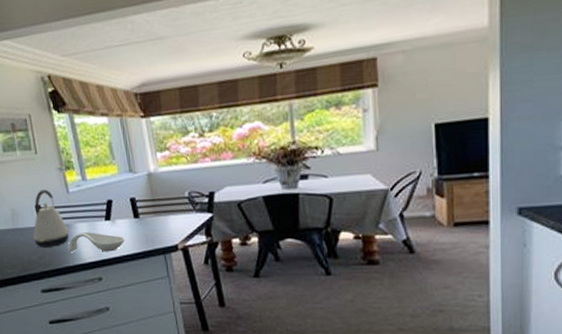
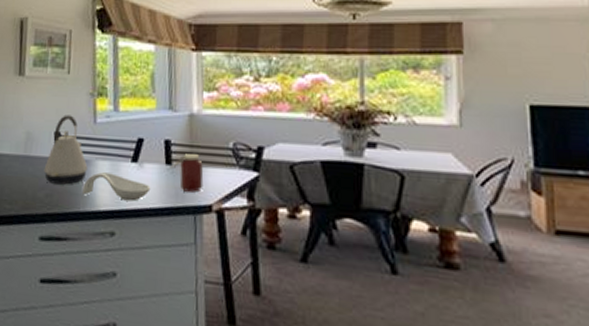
jar: none [138,206,168,238] -> present [170,154,204,193]

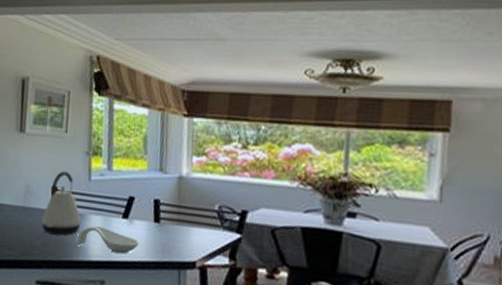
jar: present [170,154,204,193] -> none [158,213,190,250]

